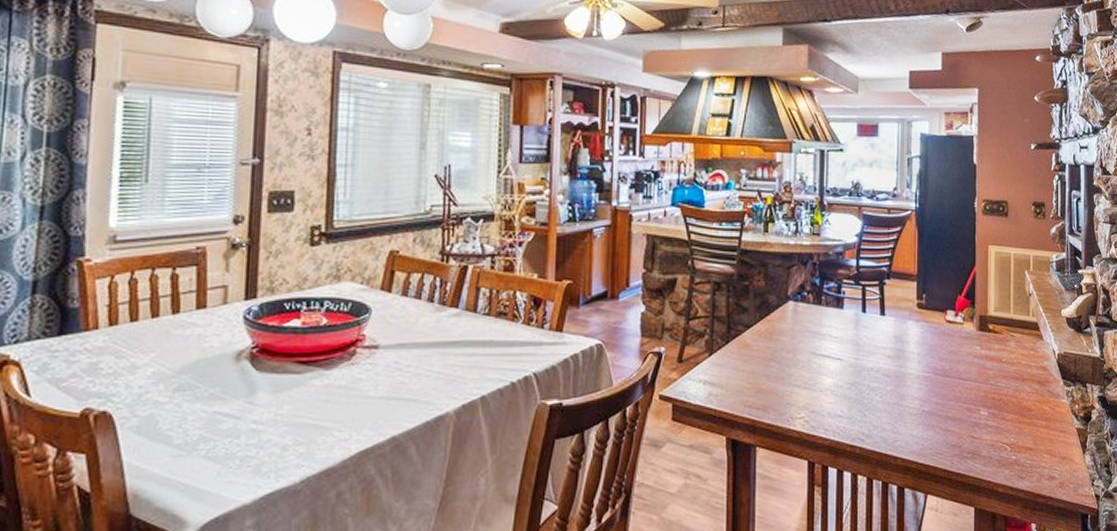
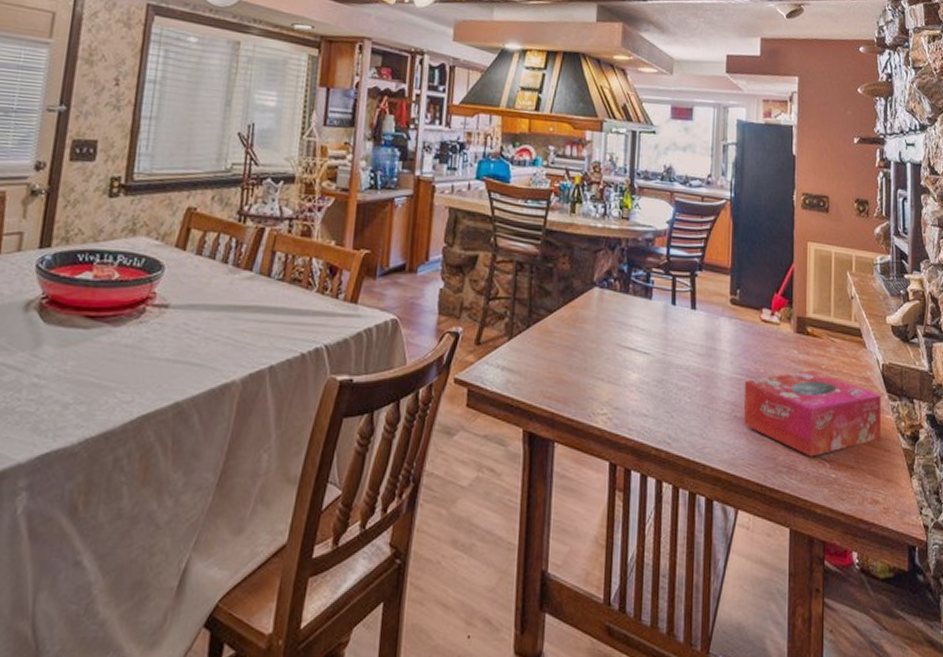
tissue box: none [930,364,1057,442] -> present [743,370,881,457]

